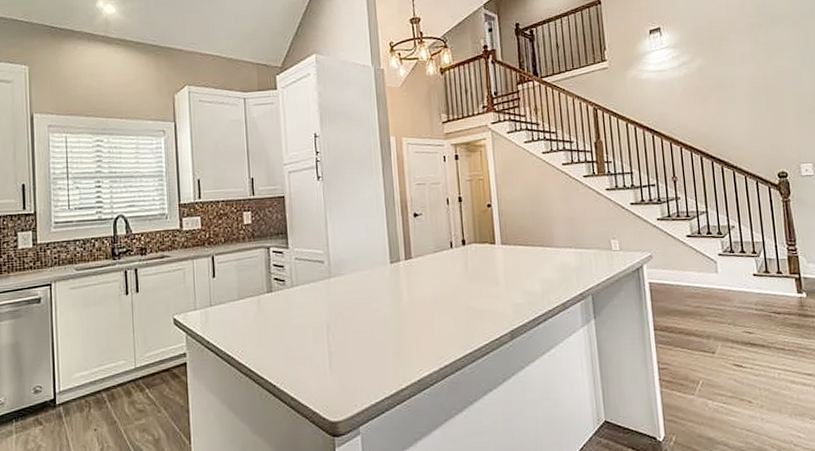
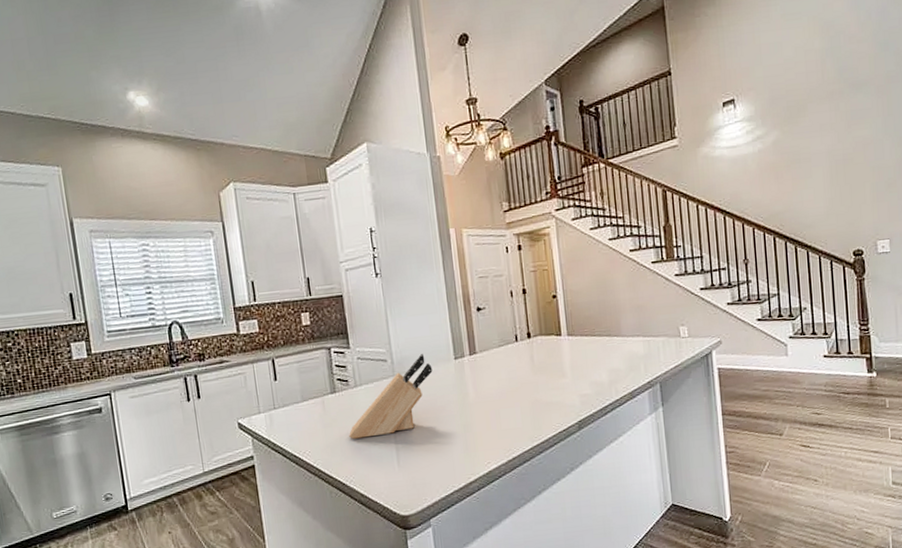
knife block: none [282,257,368,340] -> present [349,354,433,439]

